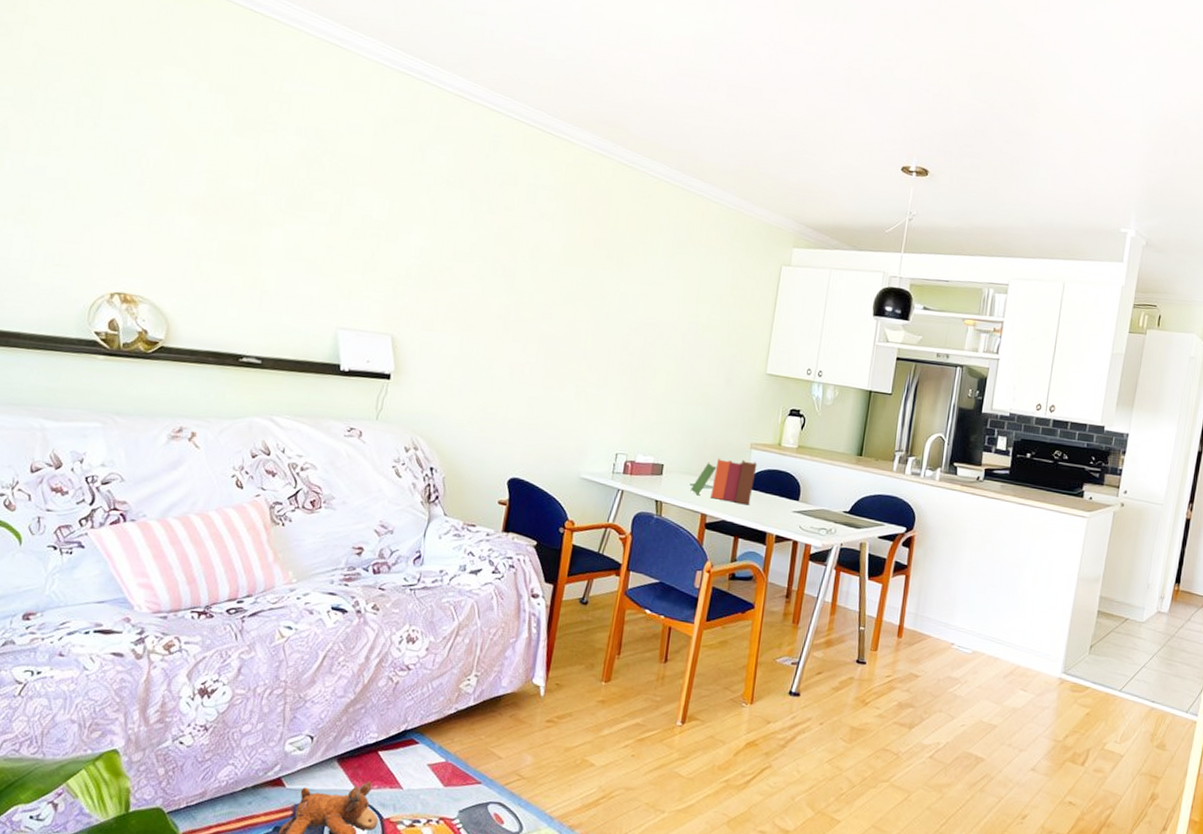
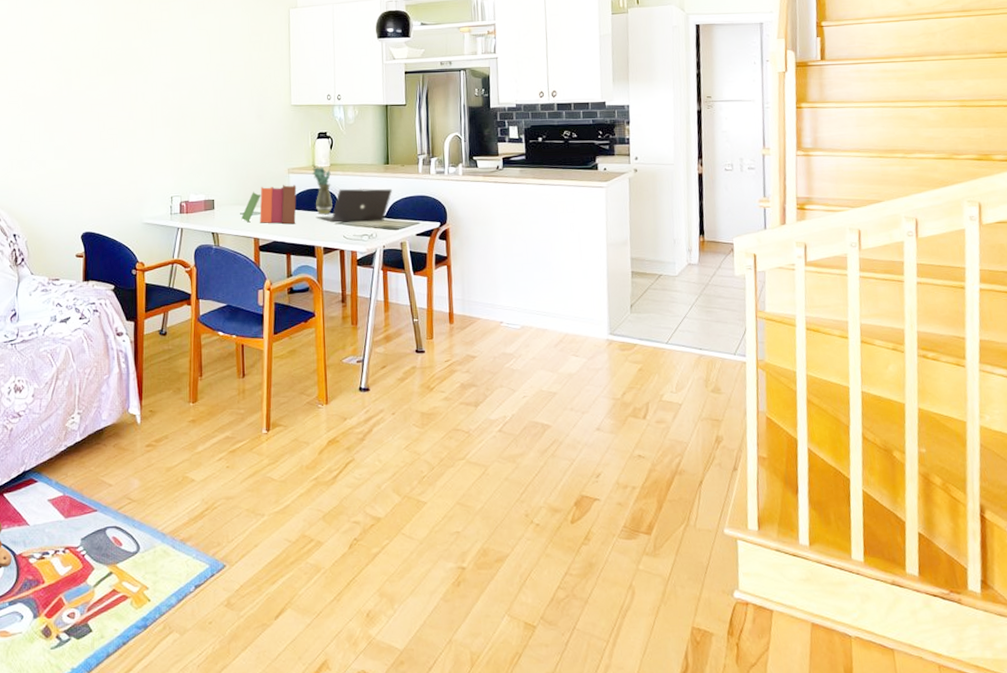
laptop: none [772,474,861,518] -> present [315,188,392,224]
vase: none [774,444,798,501] -> present [312,165,333,215]

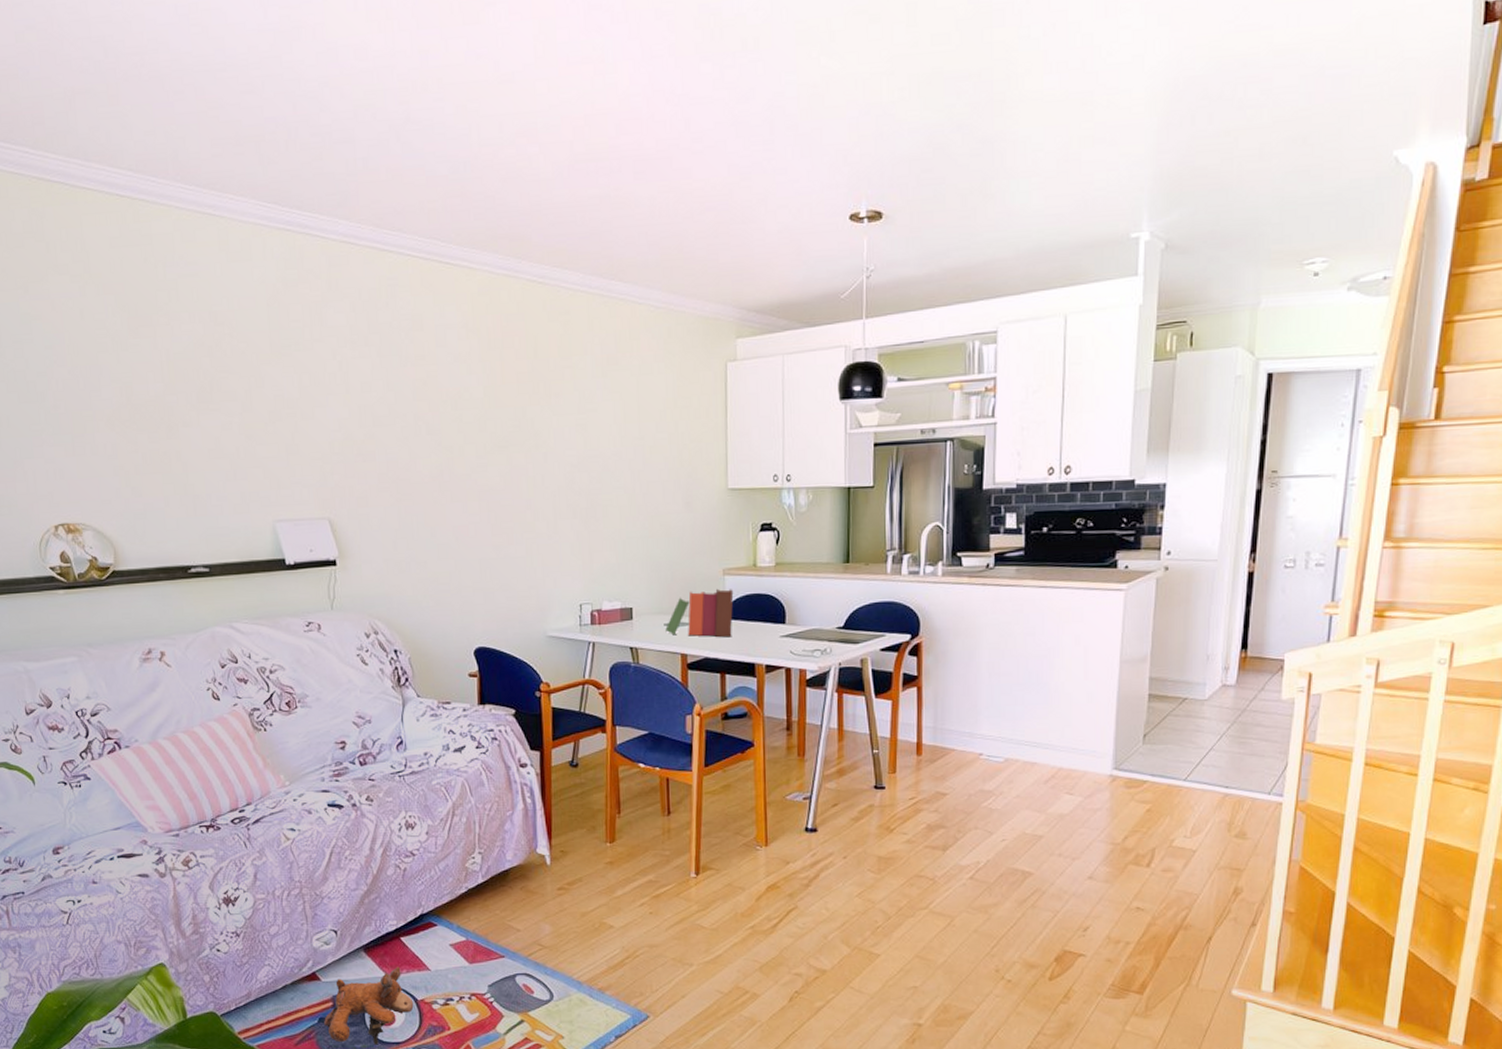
vase: present [312,165,333,215] -> none [753,565,778,626]
laptop: present [315,188,392,224] -> none [756,592,852,636]

